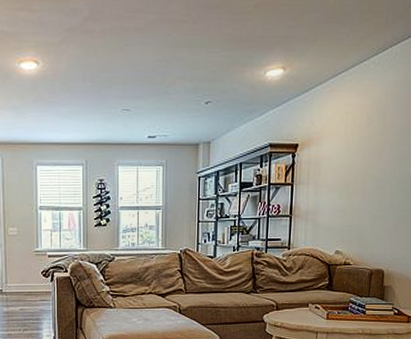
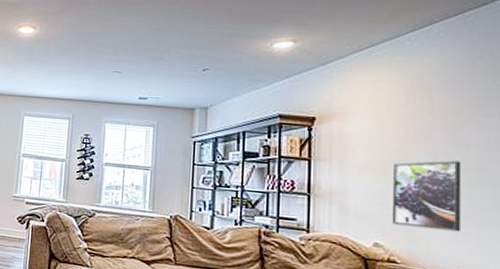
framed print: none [349,173,401,234] -> present [391,160,462,232]

